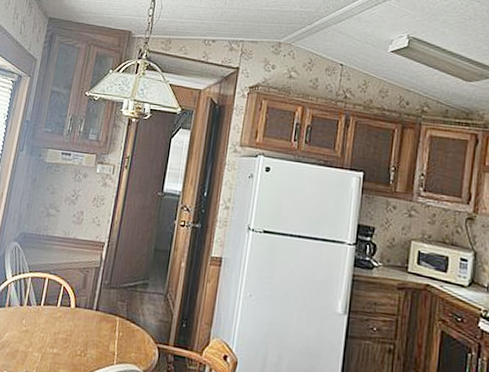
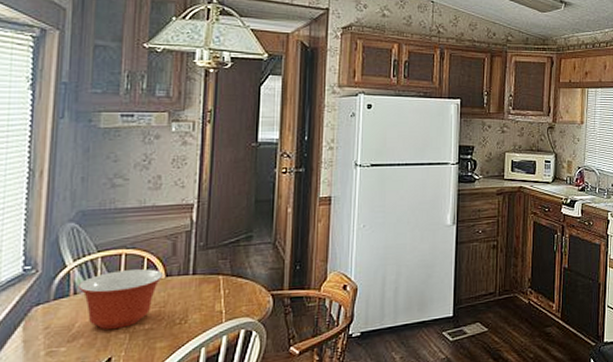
mixing bowl: none [12,292,74,347] -> present [78,269,164,330]

